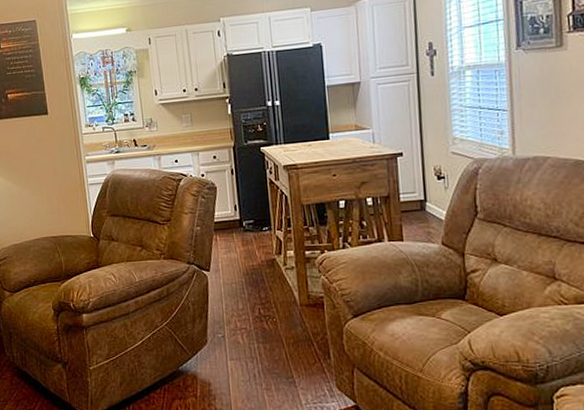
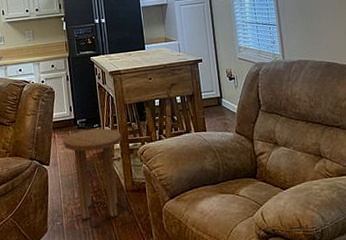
side table: none [226,232,297,334] -> present [63,128,122,220]

